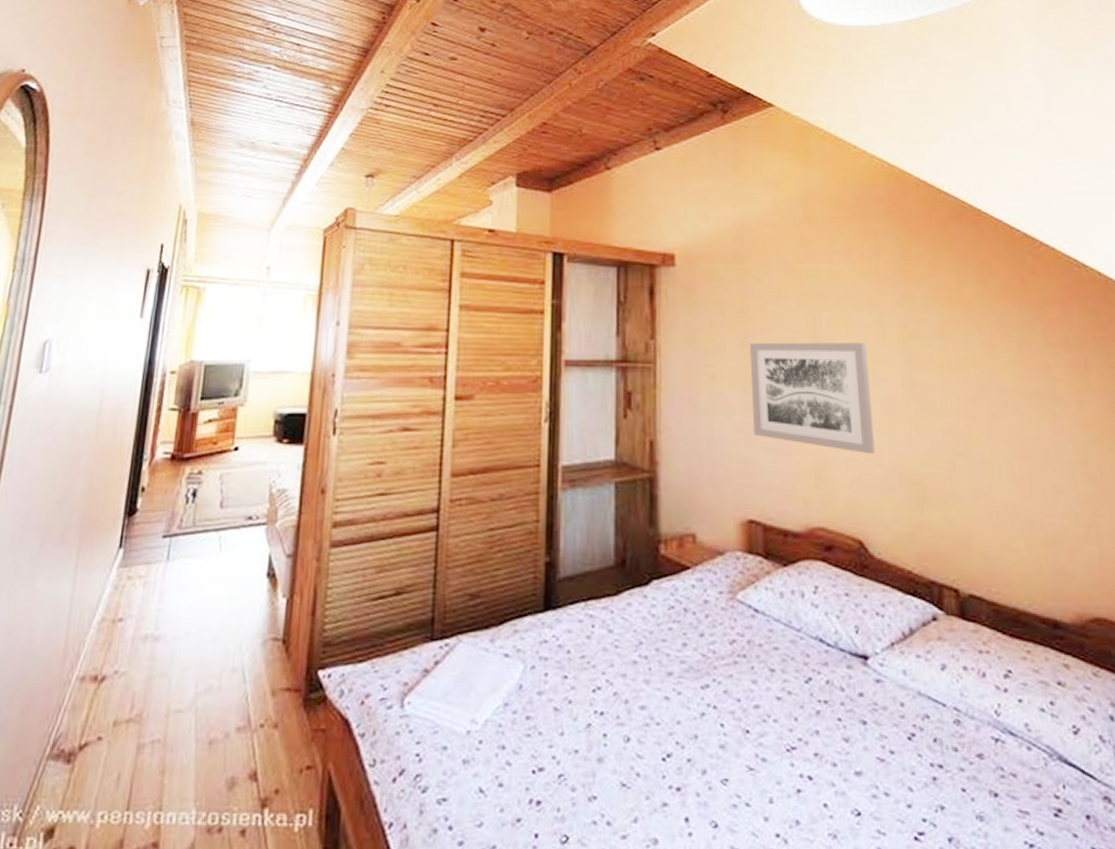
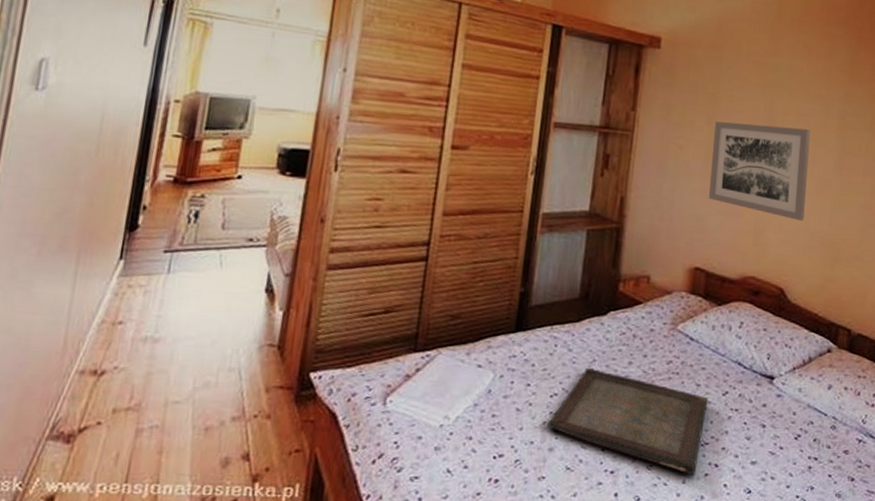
serving tray: none [593,652,789,793] -> present [547,367,709,476]

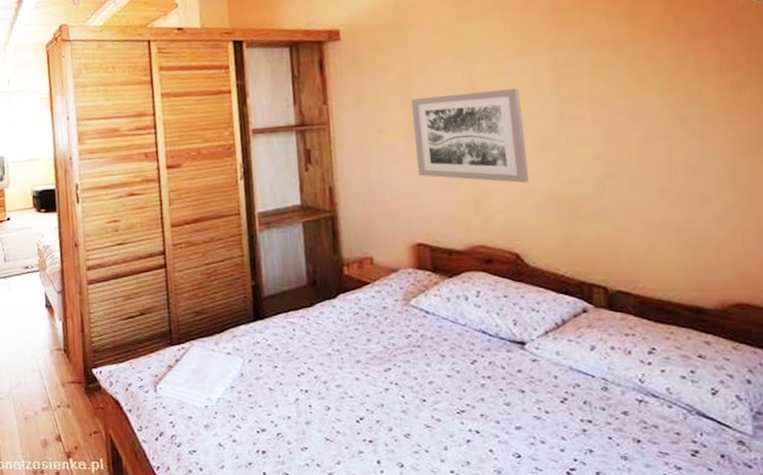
serving tray: present [547,367,709,476] -> none [300,347,457,442]

